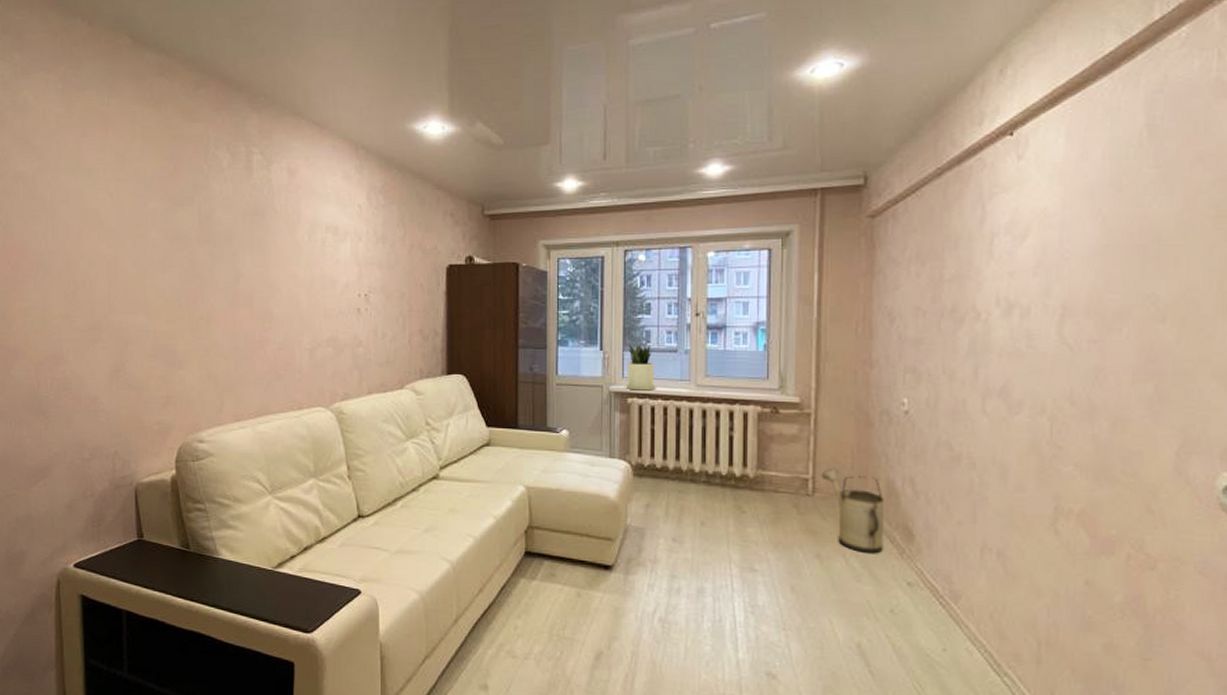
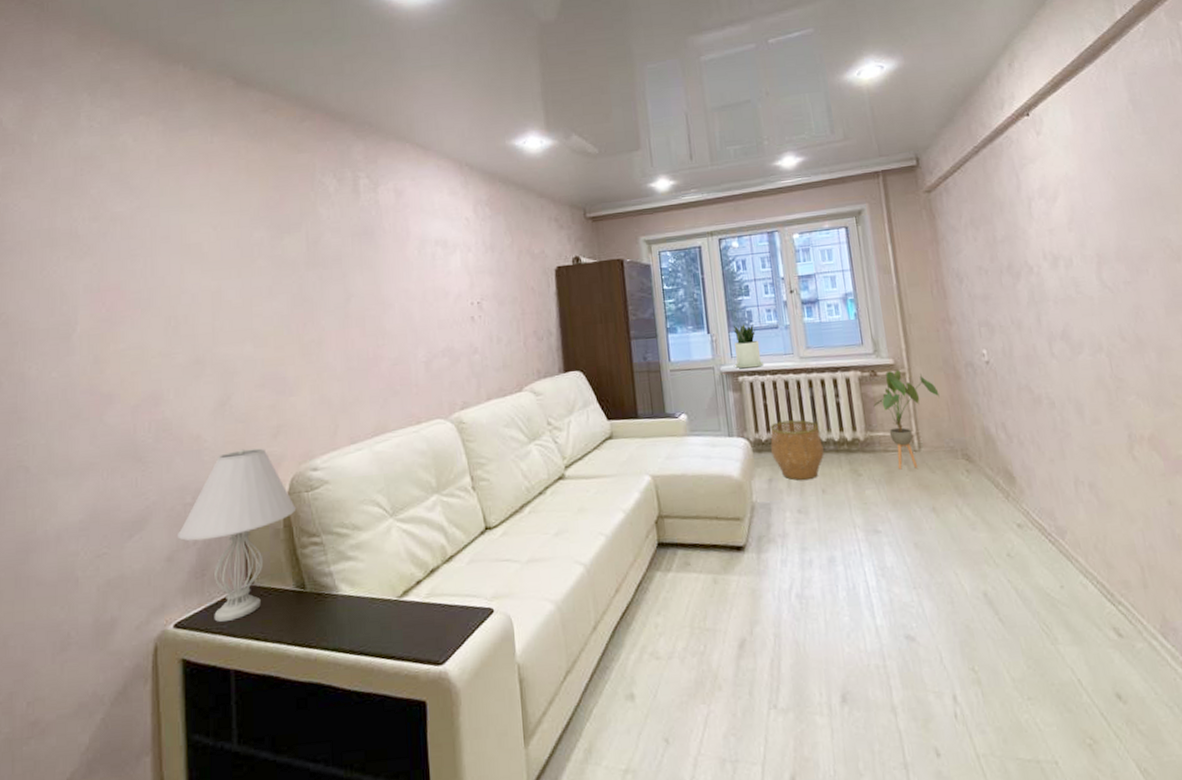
table lamp: none [76,414,183,568] -> present [177,448,297,622]
basket: none [651,448,708,511] -> present [770,420,824,481]
house plant: none [769,409,845,513] -> present [873,369,940,470]
watering can: present [821,468,885,554] -> none [923,422,990,501]

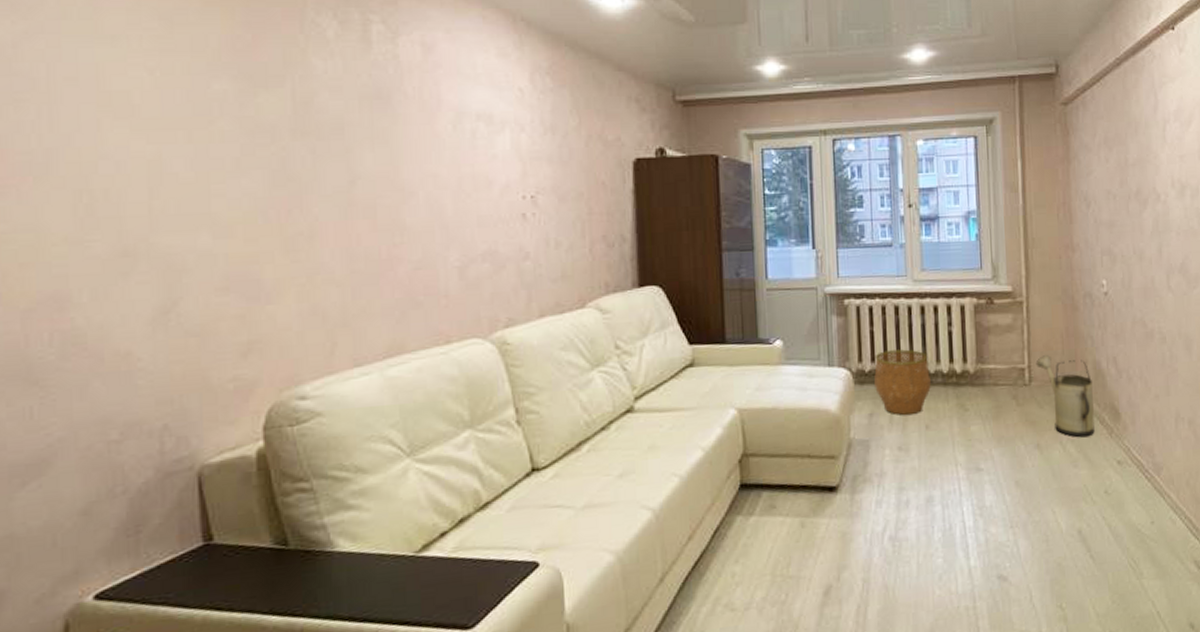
table lamp: present [177,448,297,622] -> none [96,370,276,590]
planter: present [733,323,765,369] -> none [841,239,874,291]
house plant: present [873,369,940,470] -> none [987,297,1055,405]
watering can: none [923,422,990,501] -> present [1035,355,1095,438]

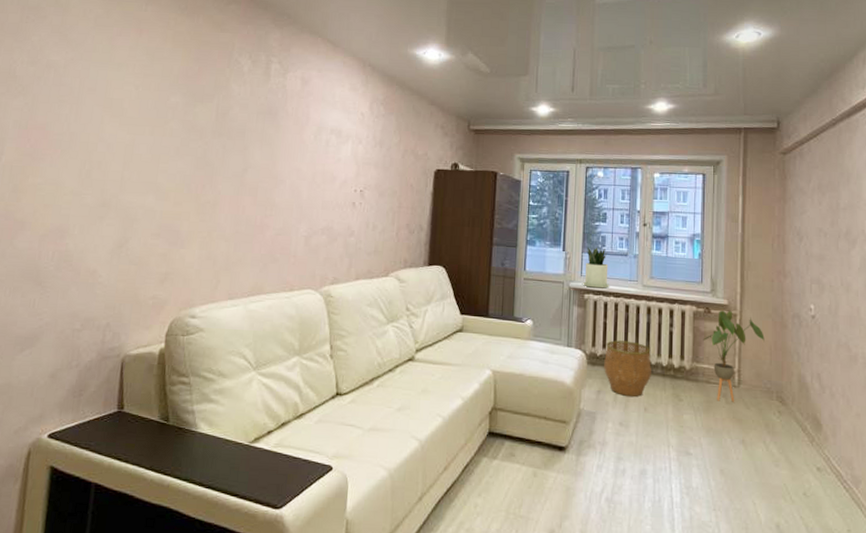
planter: none [841,239,874,291] -> present [583,247,610,288]
house plant: none [987,297,1055,405] -> present [703,310,765,402]
watering can: present [1035,355,1095,438] -> none [745,363,798,441]

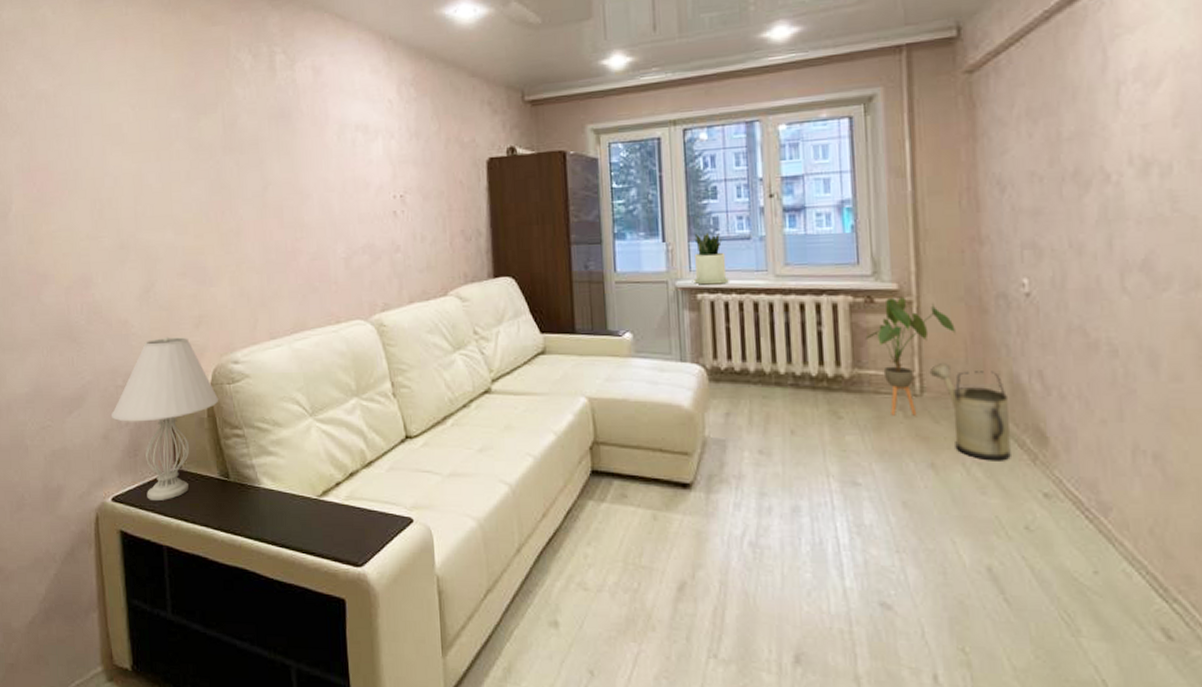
table lamp: none [62,288,172,439] -> present [110,336,219,500]
basket: present [603,340,651,397] -> none [730,348,797,418]
watering can: none [745,363,798,441] -> present [929,363,1011,461]

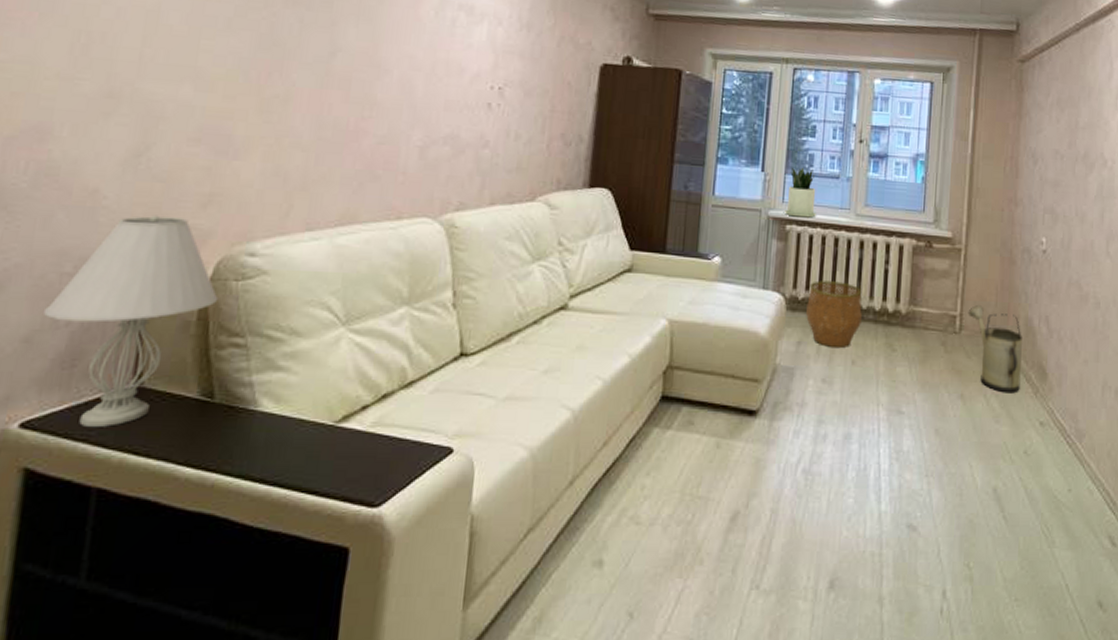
basket: none [730,348,797,418] -> present [805,280,862,349]
house plant: present [865,296,956,416] -> none [922,244,991,351]

